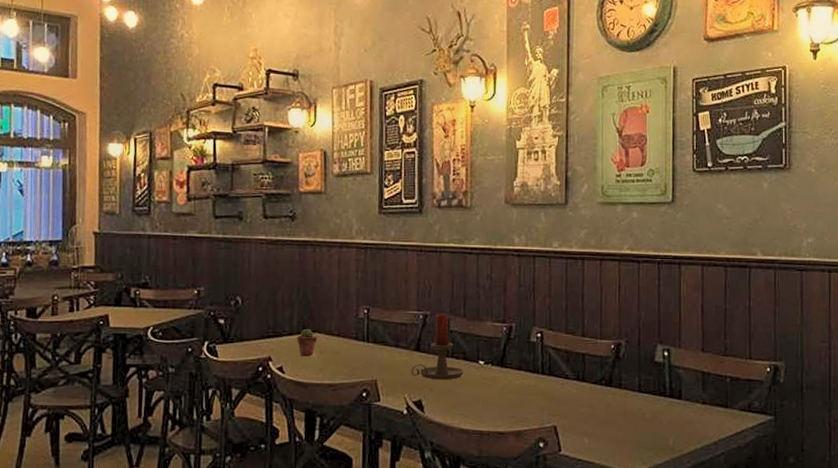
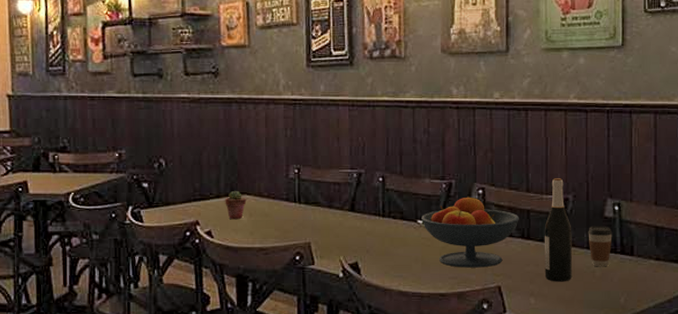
candle holder: present [411,314,464,380] -> none [346,172,402,241]
fruit bowl: none [483,338,575,408] -> present [421,195,519,268]
wine bottle: none [598,324,625,423] -> present [544,178,573,282]
coffee cup: none [639,370,662,410] -> present [588,226,613,267]

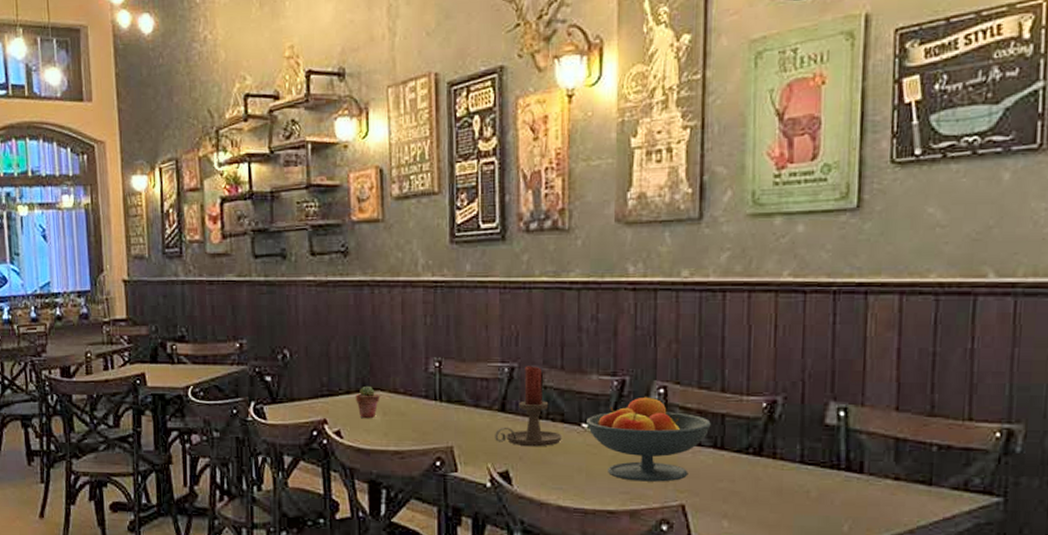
candle holder: none [346,172,402,241] -> present [495,366,562,447]
wine bottle: present [544,178,573,282] -> none [742,375,781,503]
coffee cup: present [588,226,613,267] -> none [801,435,835,487]

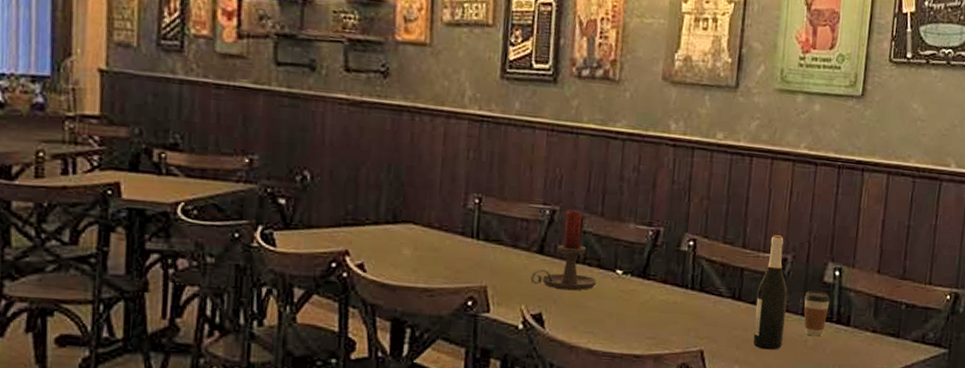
potted succulent: present [356,385,380,418] -> none [384,217,412,252]
fruit bowl: present [586,395,711,482] -> none [621,246,732,329]
wine bottle: none [742,375,781,503] -> present [752,235,788,350]
coffee cup: none [801,435,835,487] -> present [803,290,830,337]

